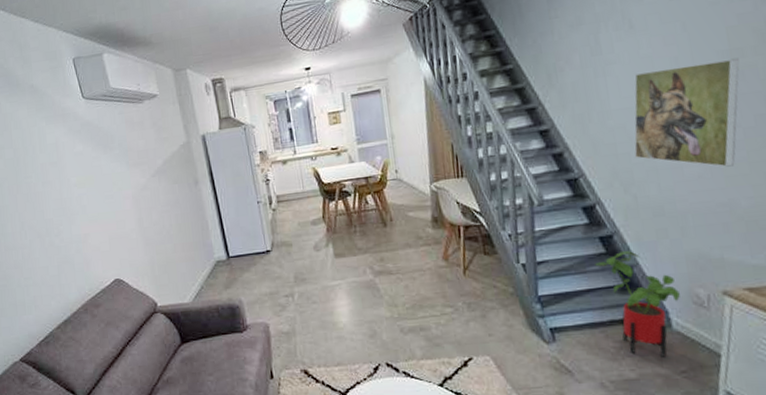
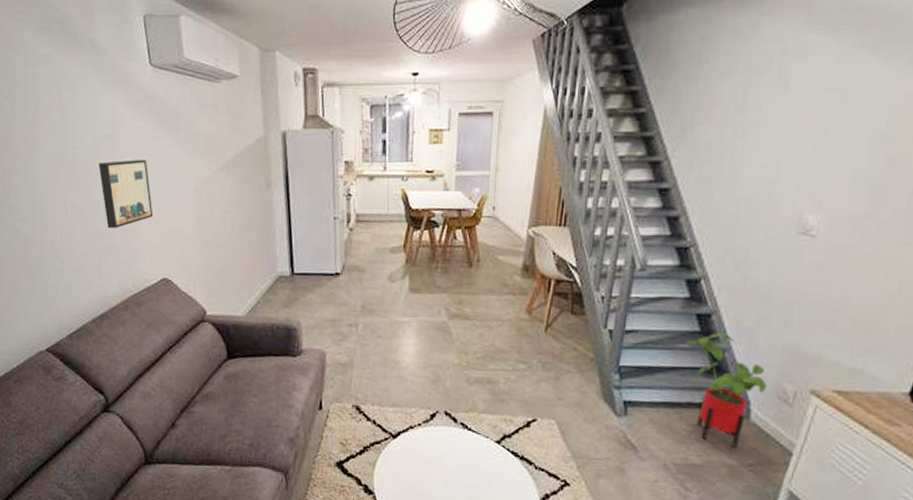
wall art: none [48,178,100,243] -> present [98,160,153,229]
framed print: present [634,57,740,167] -> none [754,141,893,261]

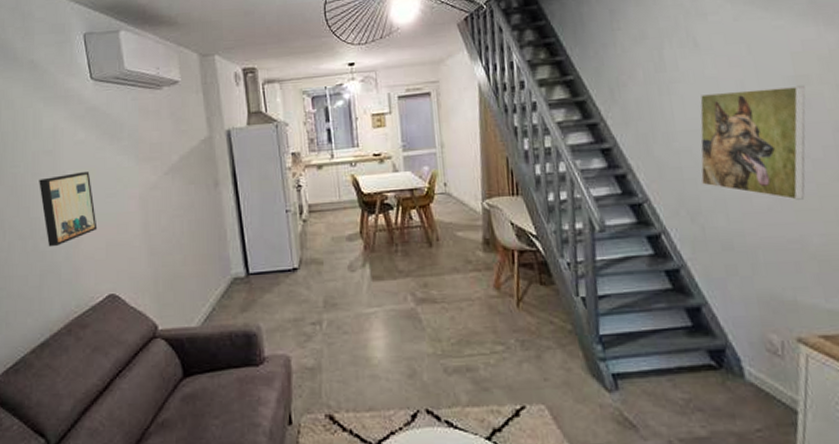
house plant: present [685,333,766,449] -> none [661,288,752,414]
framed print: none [754,141,893,261] -> present [699,85,806,200]

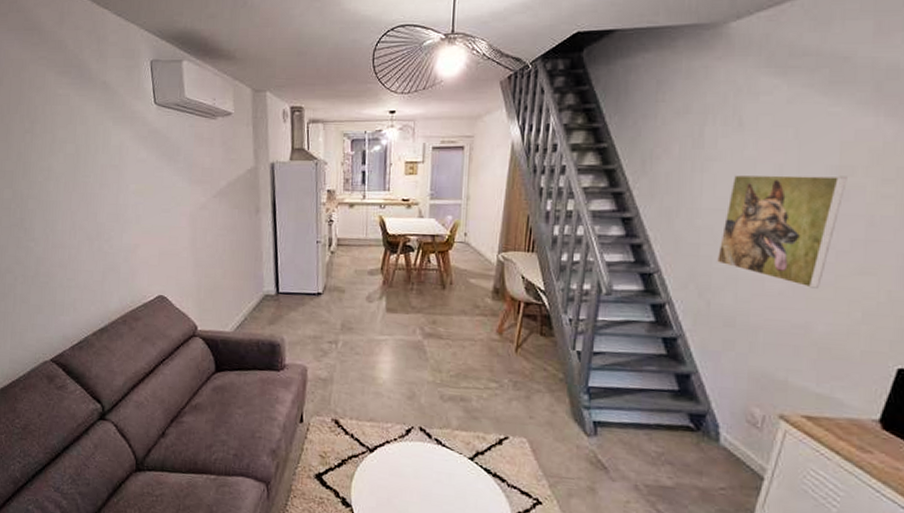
wall art: present [39,172,98,247] -> none [105,187,153,250]

